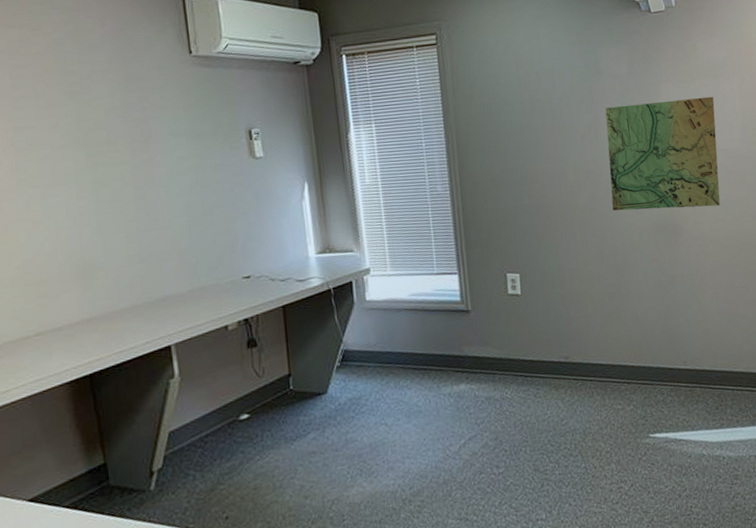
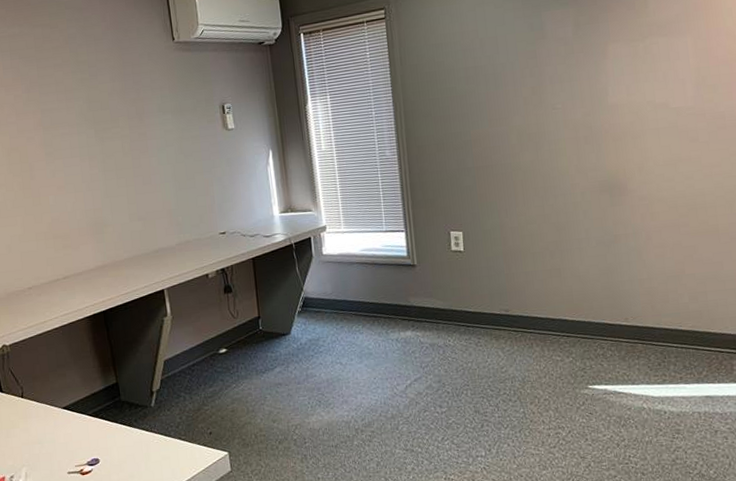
map: present [605,96,720,211] -> none [549,54,669,172]

